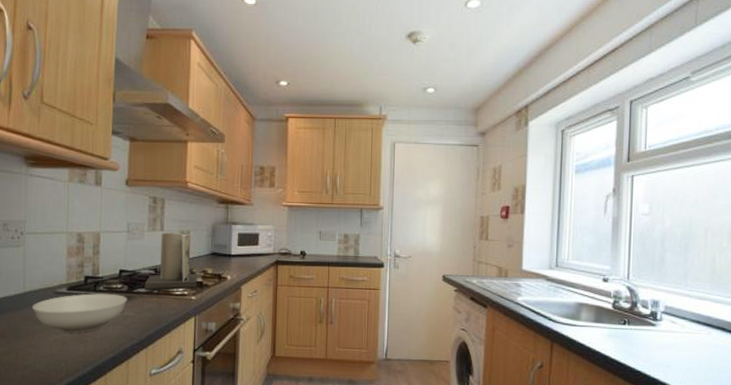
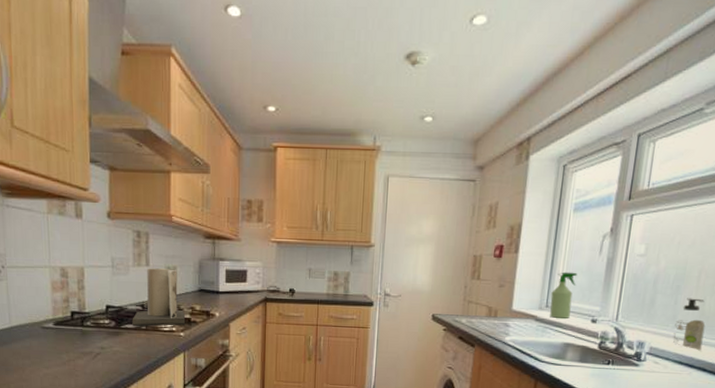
bowl: present [32,293,127,333] -> none [19,329,115,367]
spray bottle: none [560,231,585,278] -> present [550,272,578,318]
soap dispenser: none [687,256,719,310] -> present [673,298,706,351]

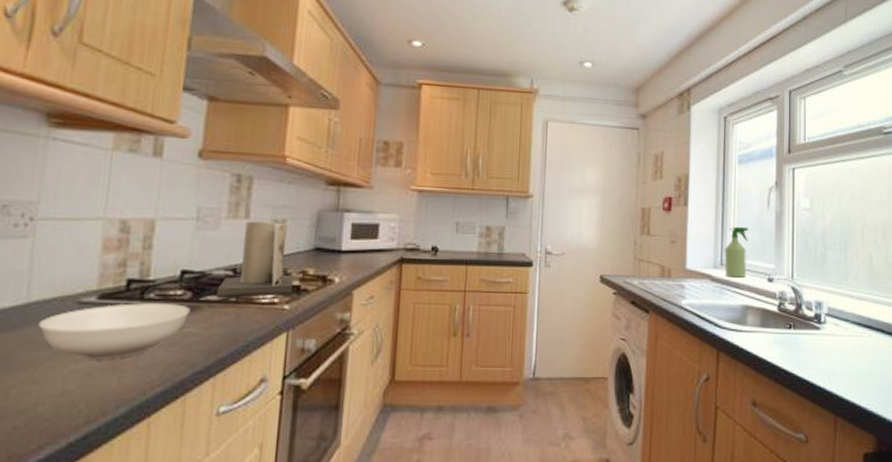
bowl: none [19,329,115,367] -> present [38,303,190,359]
soap dispenser: present [673,298,706,351] -> none [848,254,876,310]

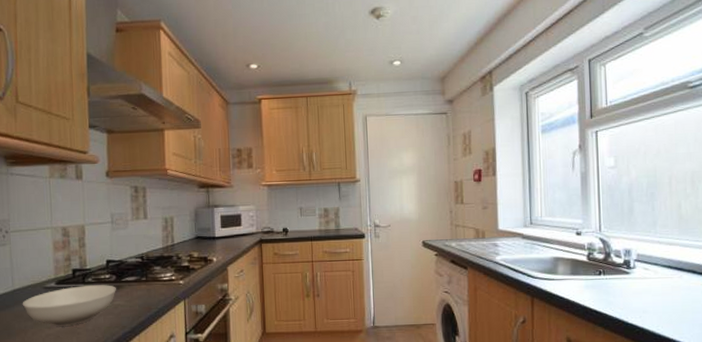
paper towel roll: present [216,221,294,299] -> none [132,219,185,279]
spray bottle: present [725,226,749,278] -> none [533,188,556,234]

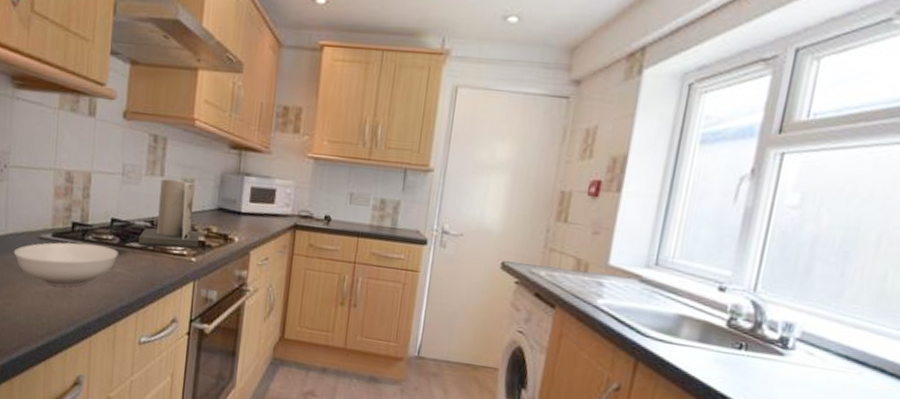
paper towel roll: none [132,219,185,279] -> present [138,178,200,250]

